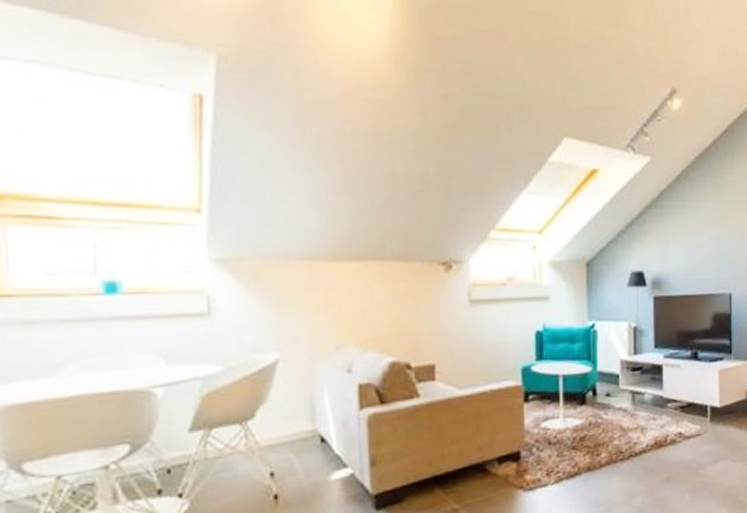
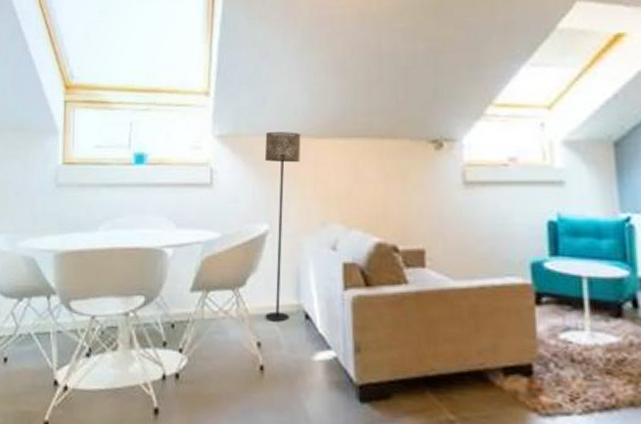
floor lamp: none [271,255,313,450] -> present [264,132,301,322]

